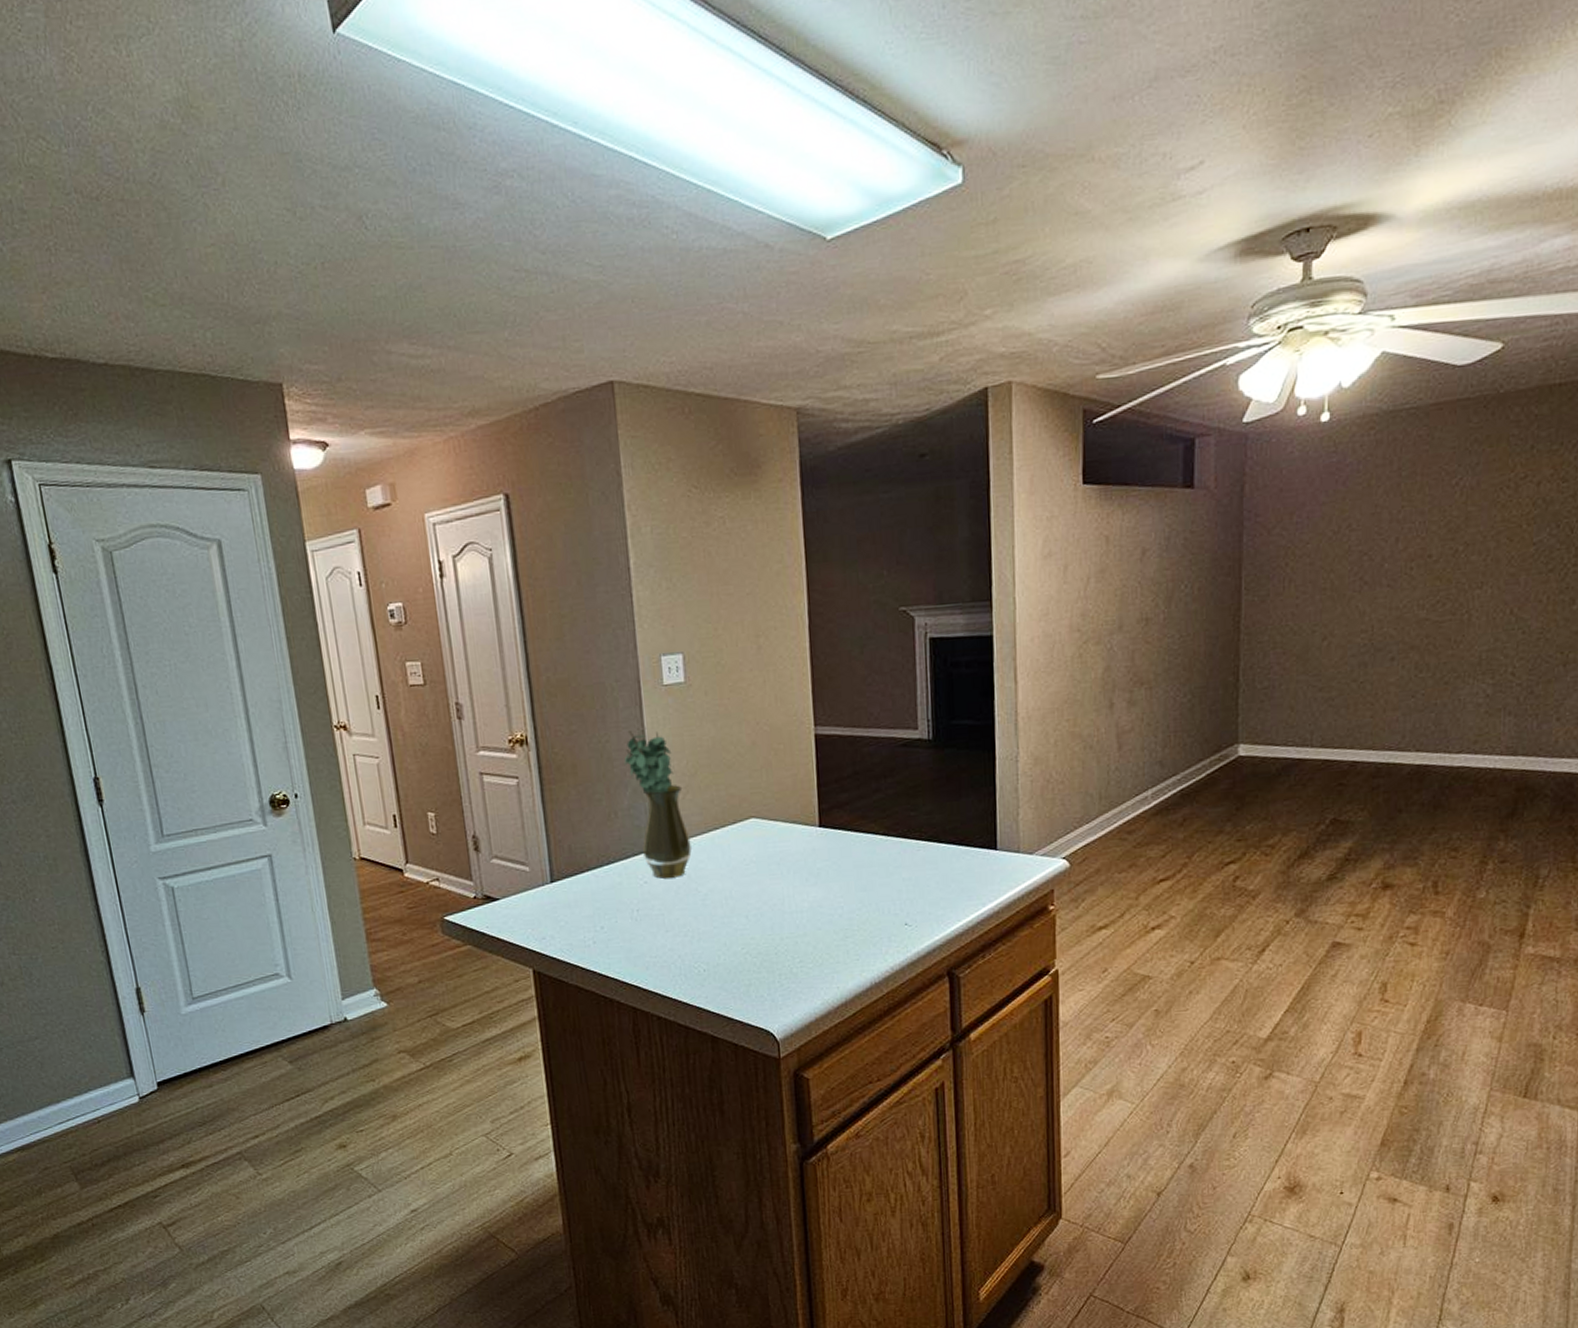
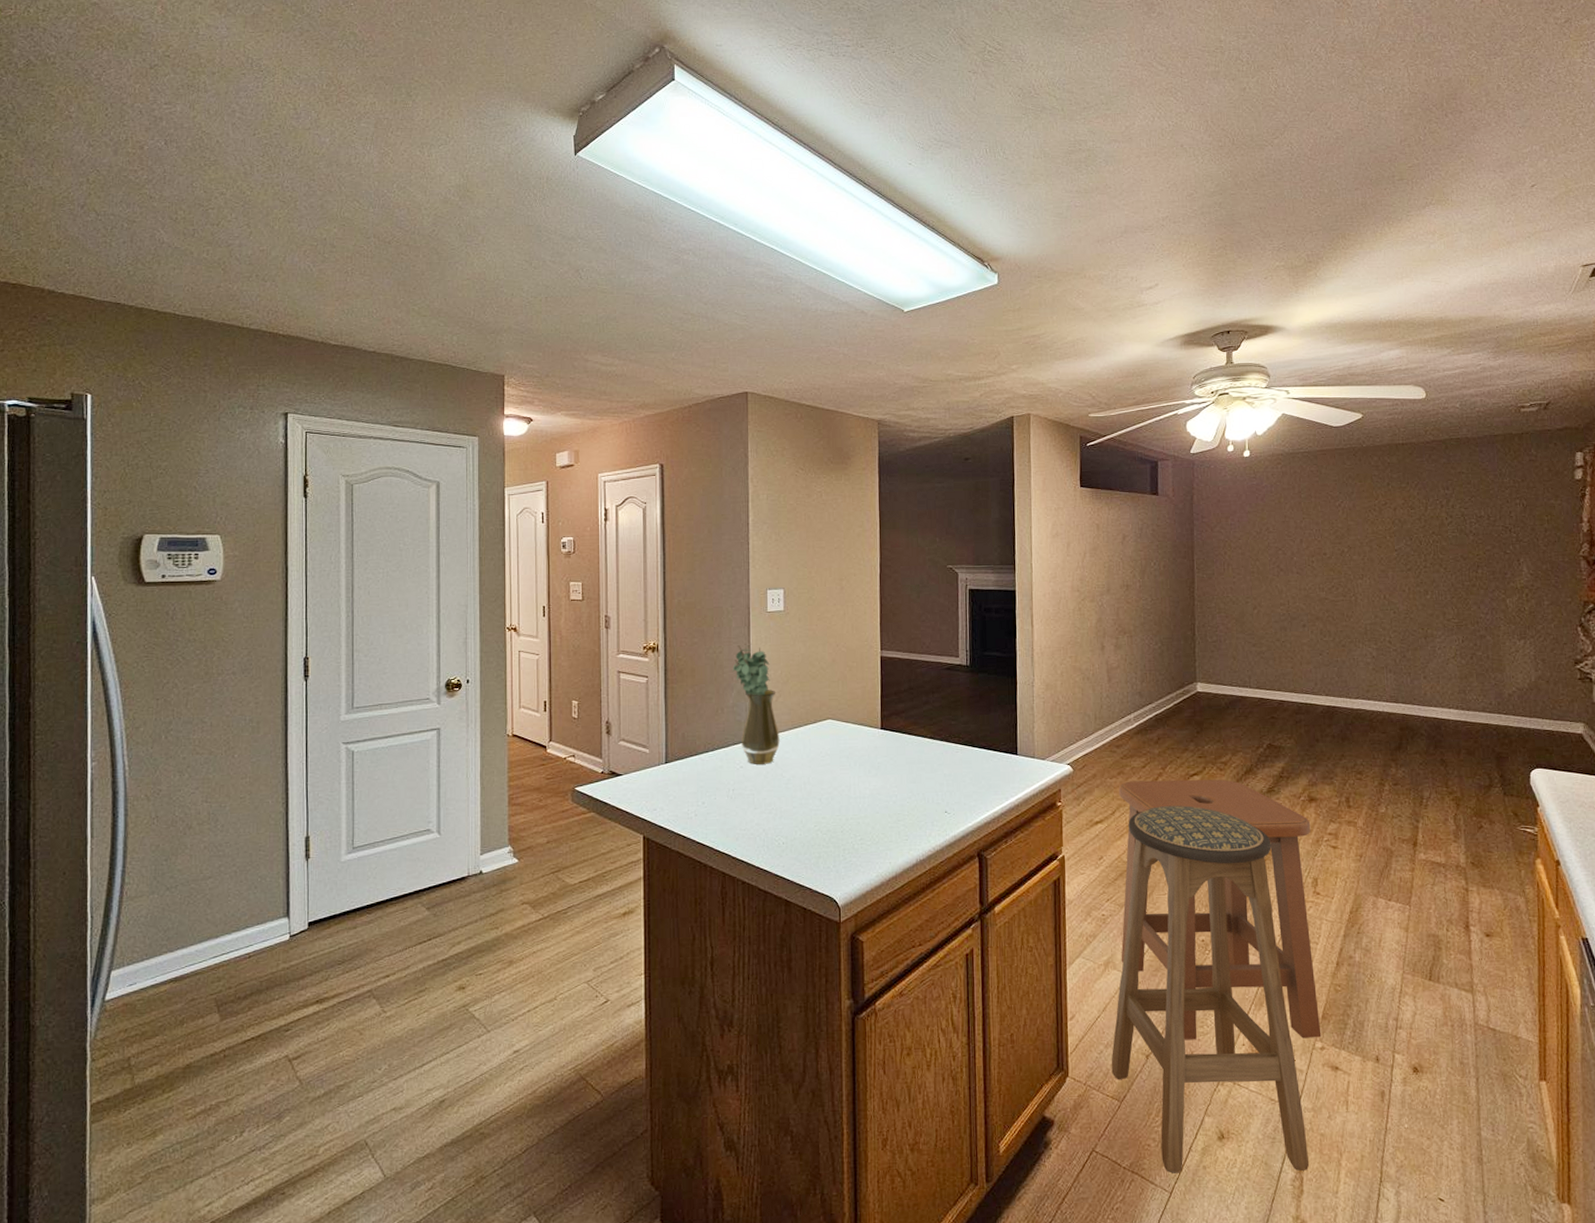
stool: none [1114,902,1352,1317] -> present [1111,806,1309,1174]
stool: none [1128,867,1383,1175] -> present [1118,779,1322,1040]

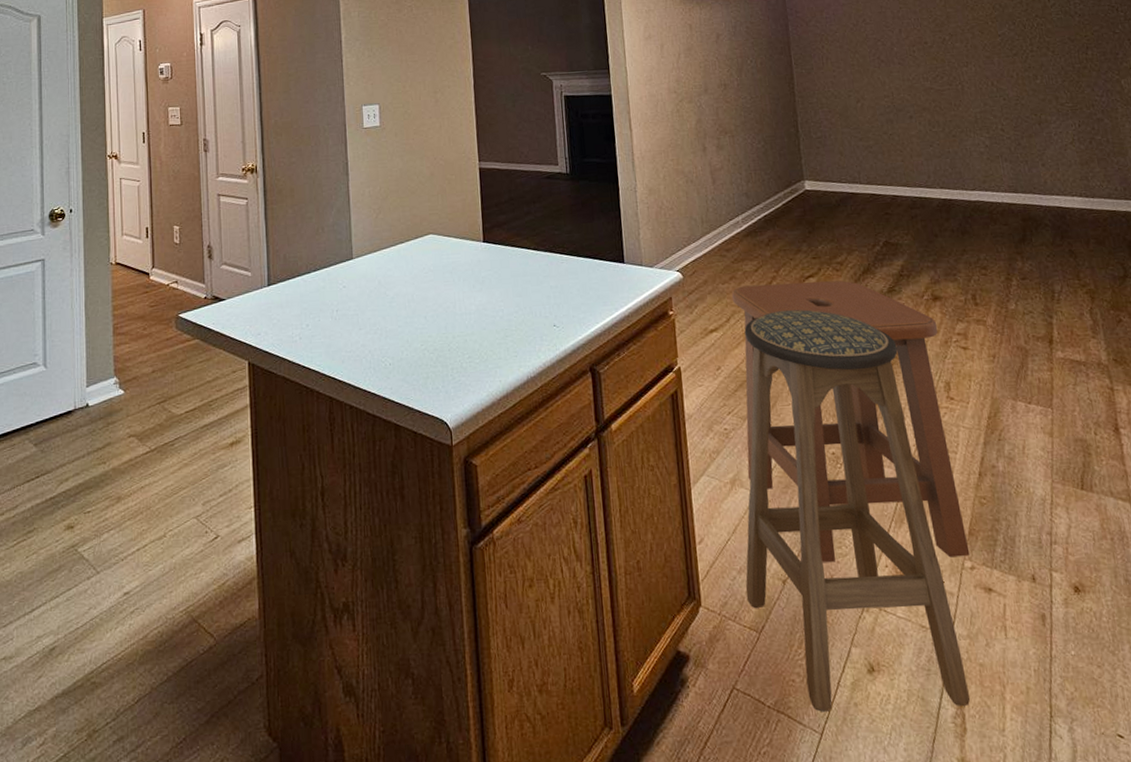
vase: present [732,645,780,764] -> none [331,163,382,284]

